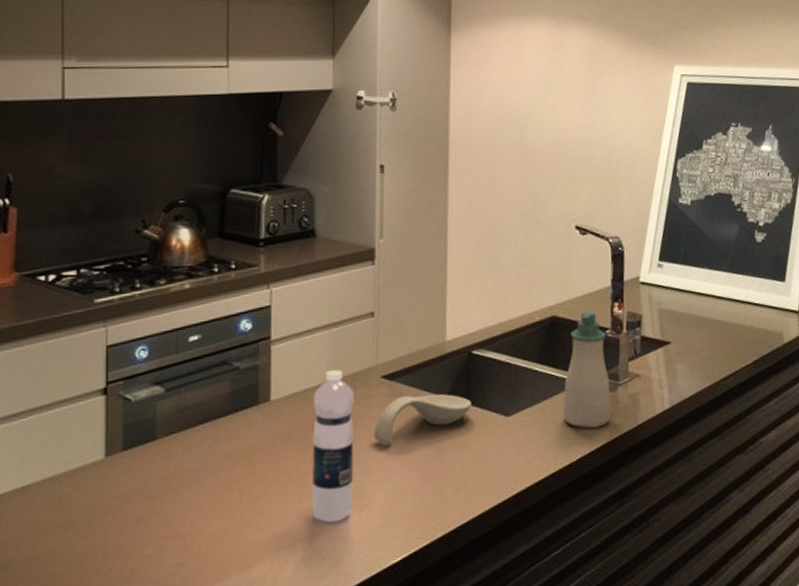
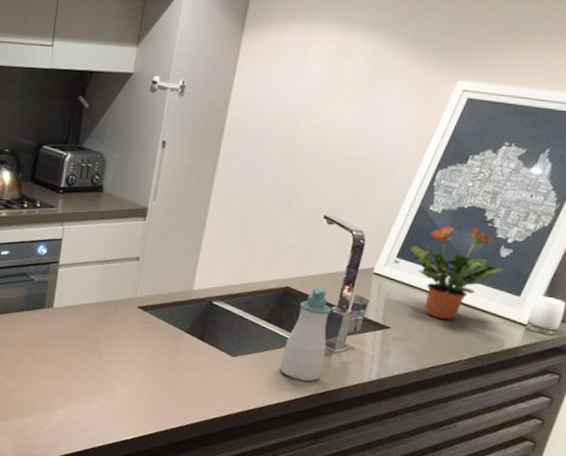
water bottle: present [311,370,354,523] -> none [72,294,115,402]
spoon rest: present [374,393,471,444] -> none [125,324,205,357]
potted plant: none [670,215,764,322] -> present [410,225,505,320]

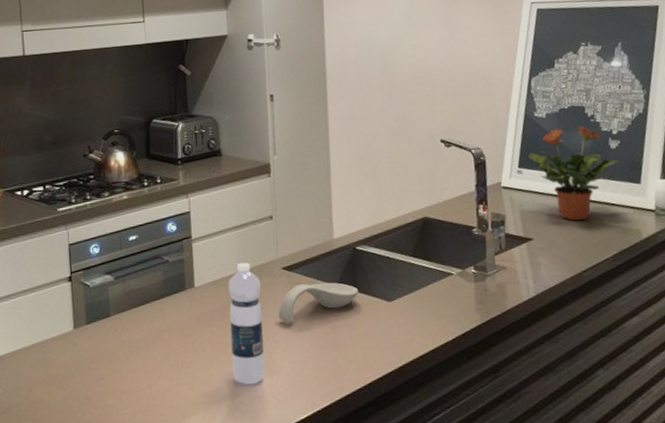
water bottle: none [72,294,115,402] -> present [228,263,265,385]
spoon rest: none [125,324,205,357] -> present [278,282,358,323]
soap bottle: present [279,288,331,382] -> none [437,212,481,313]

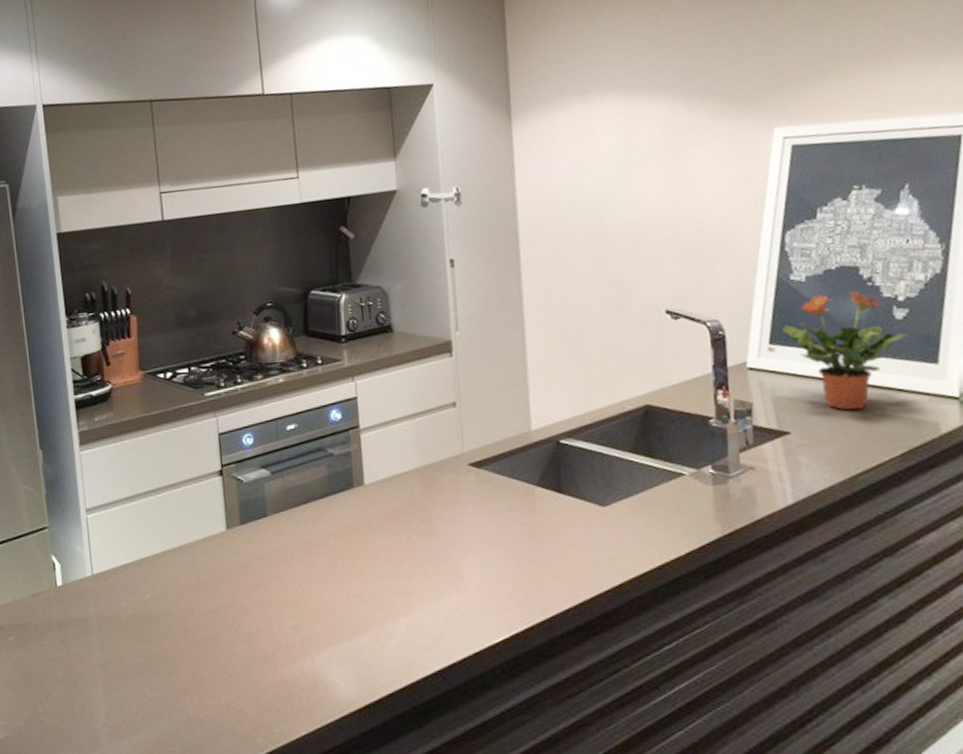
water bottle: present [228,263,265,385] -> none [403,457,451,600]
spoon rest: present [278,282,358,323] -> none [465,482,564,529]

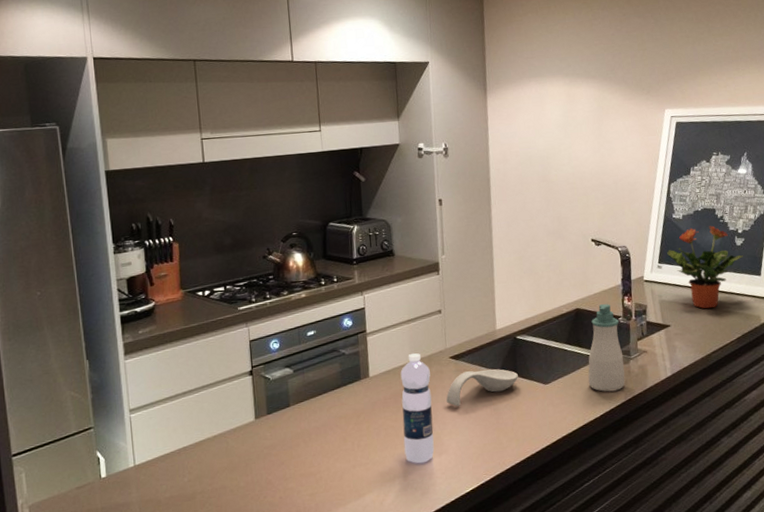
water bottle: none [403,457,451,600] -> present [400,353,435,464]
spoon rest: none [465,482,564,529] -> present [446,369,518,407]
soap bottle: none [664,399,722,522] -> present [588,304,625,392]

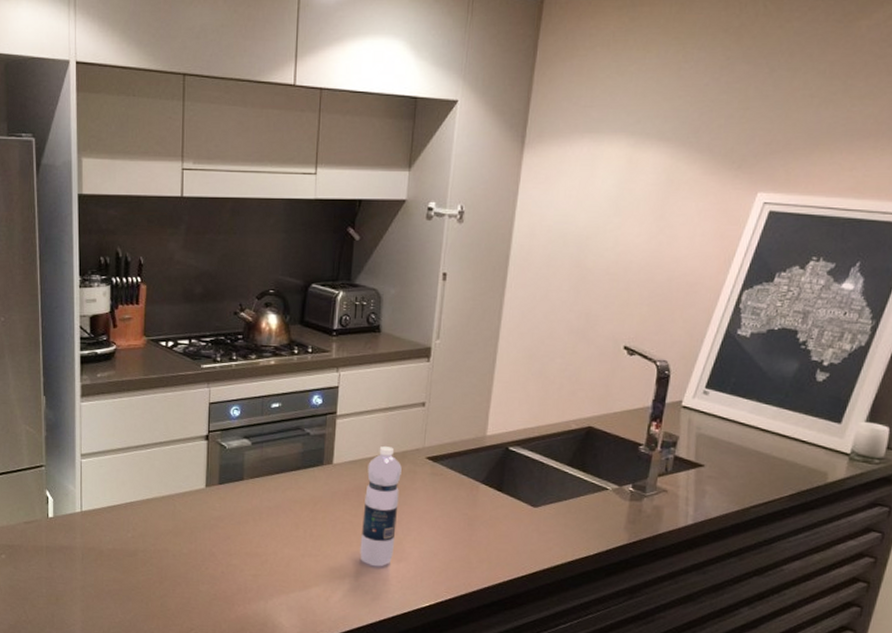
spoon rest: present [446,369,518,407] -> none [415,477,503,513]
soap bottle: present [588,304,625,392] -> none [586,426,639,530]
potted plant: present [667,226,743,309] -> none [719,350,823,454]

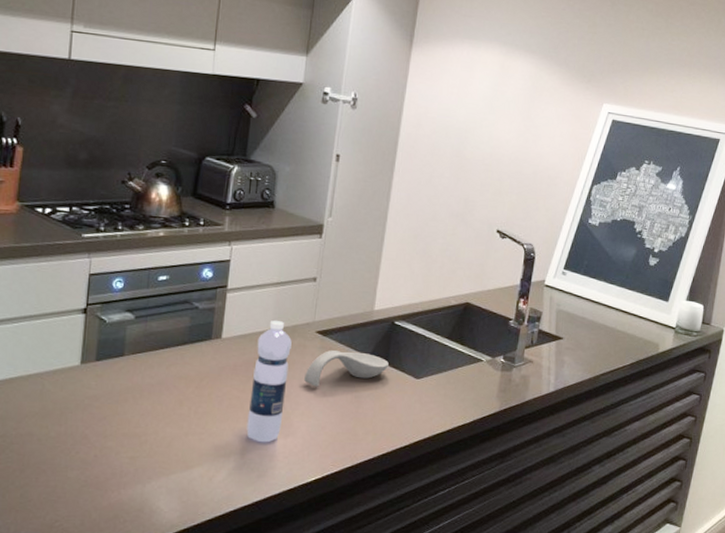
spoon rest: none [415,477,503,513] -> present [304,350,389,387]

